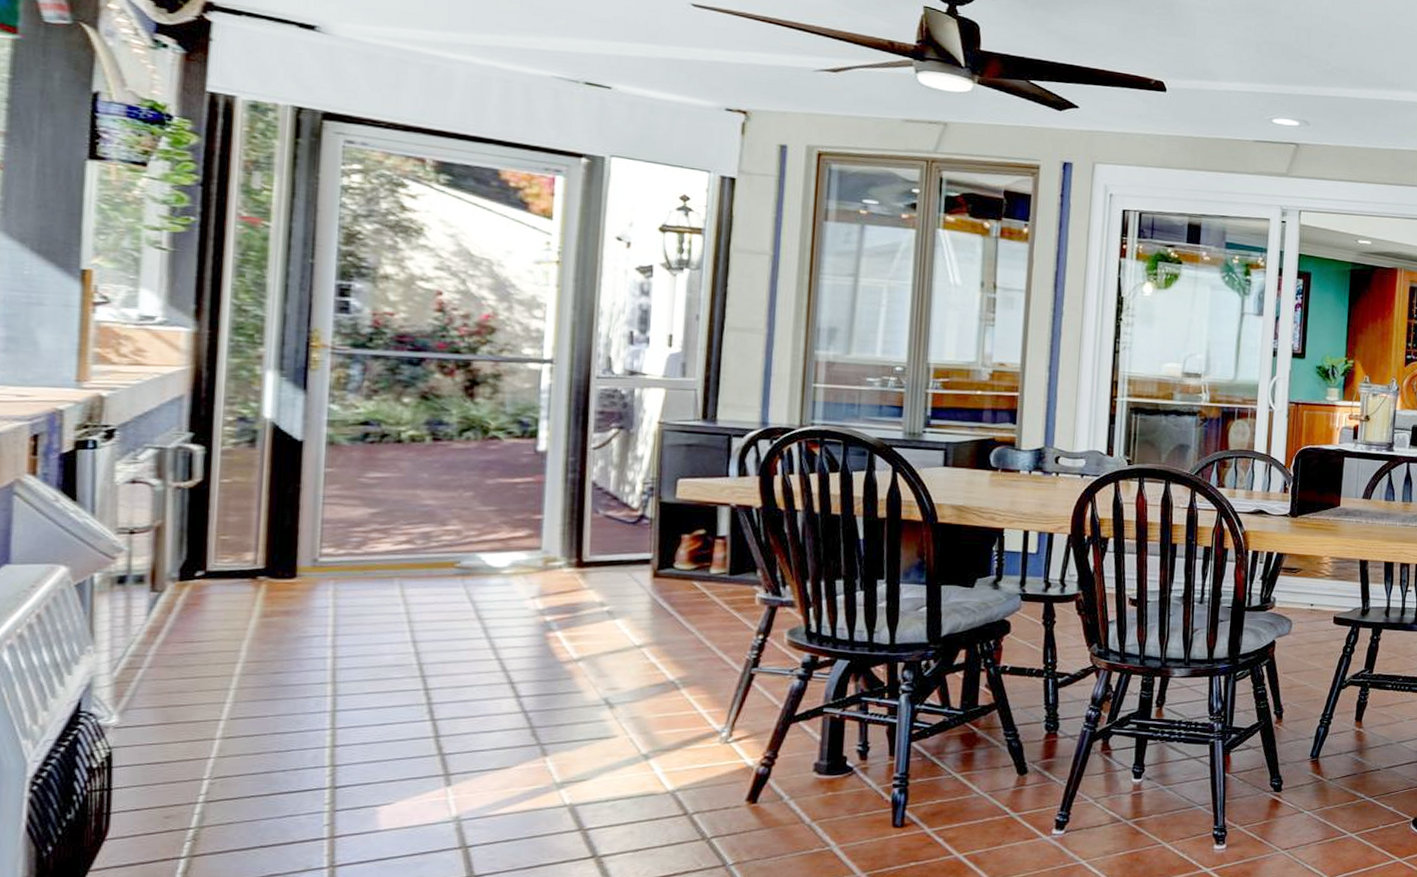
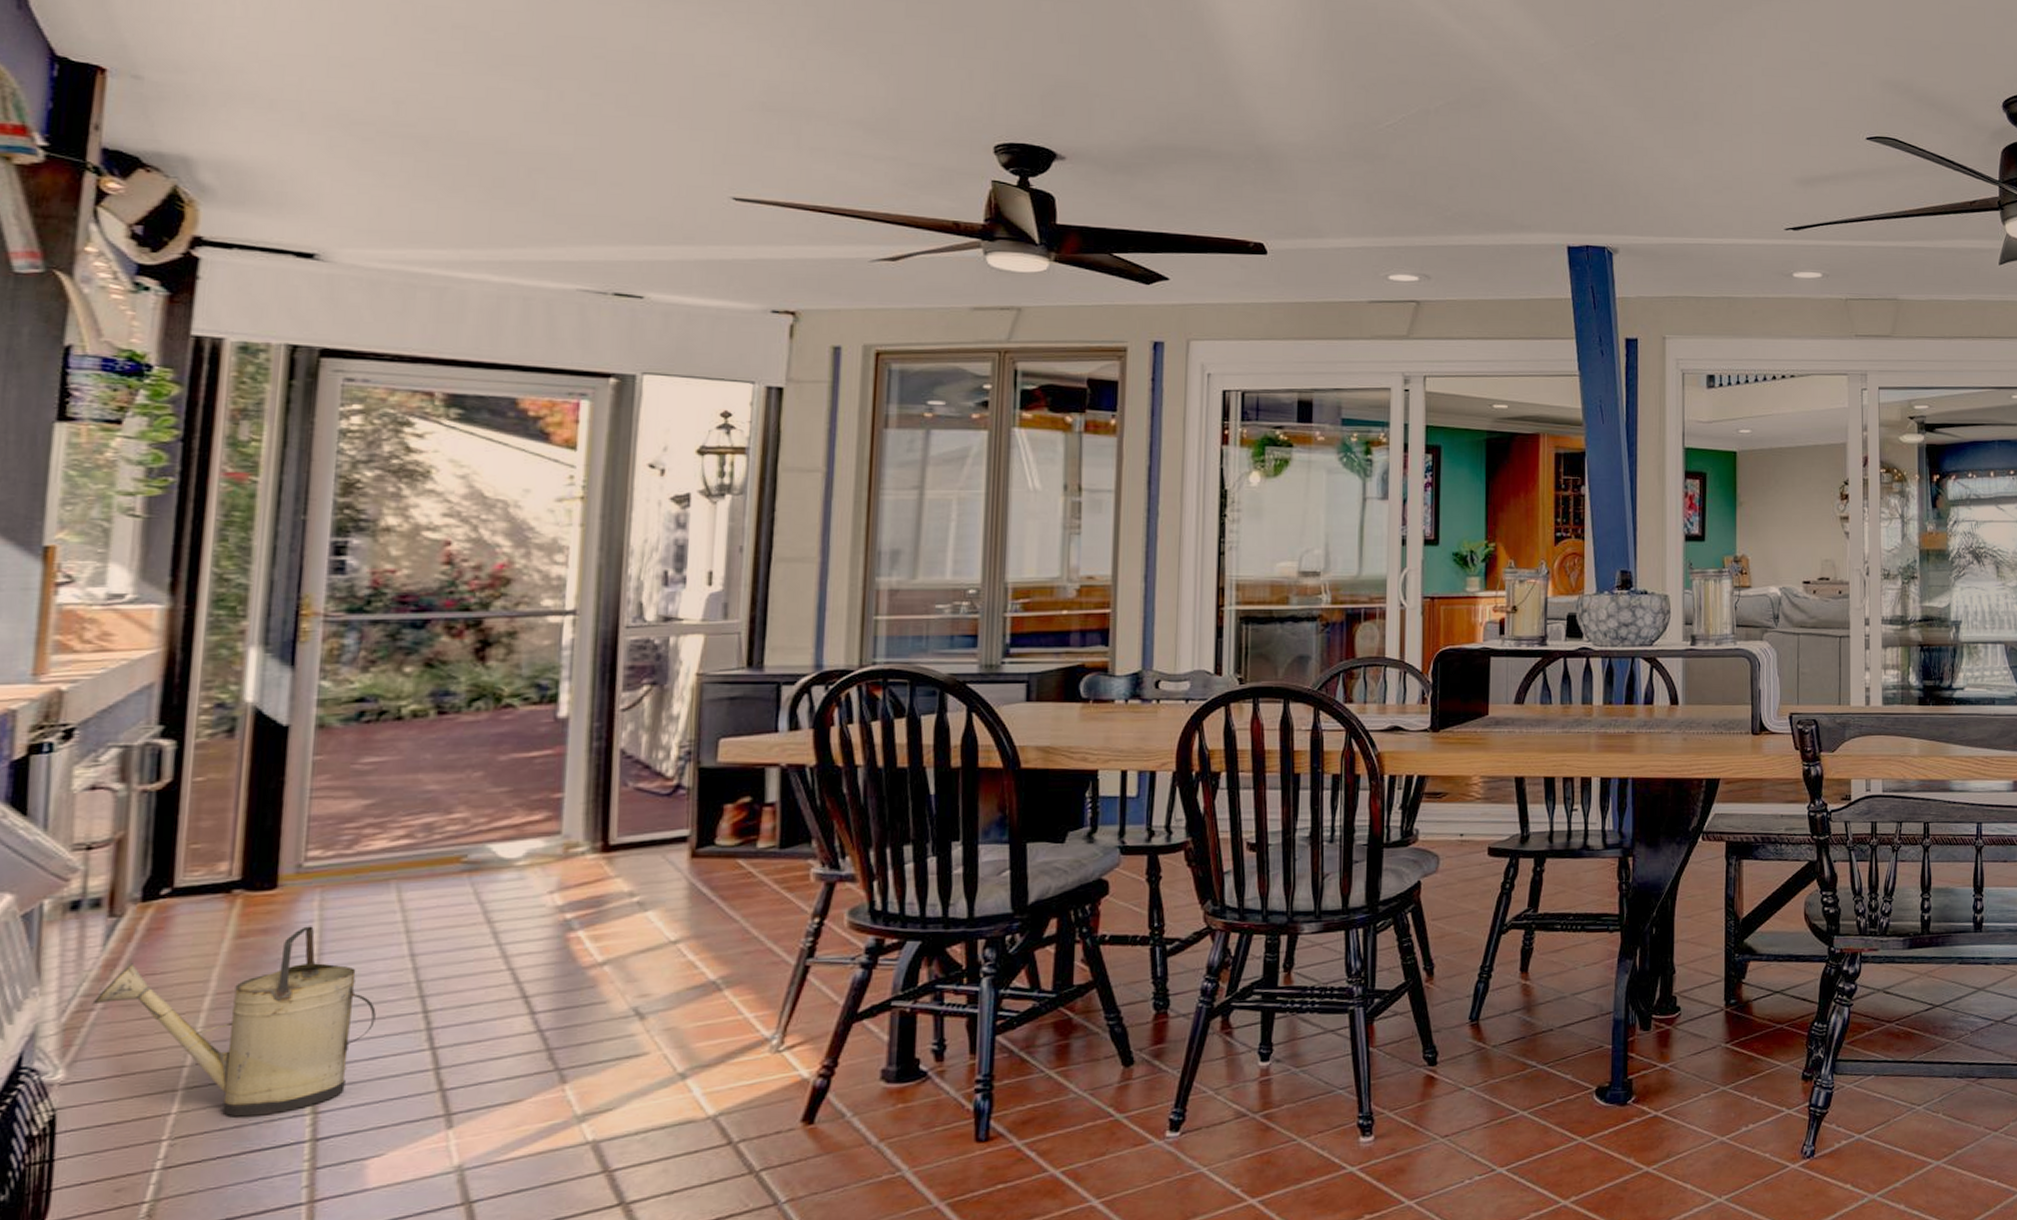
watering can: none [139,611,384,765] -> present [92,926,376,1117]

